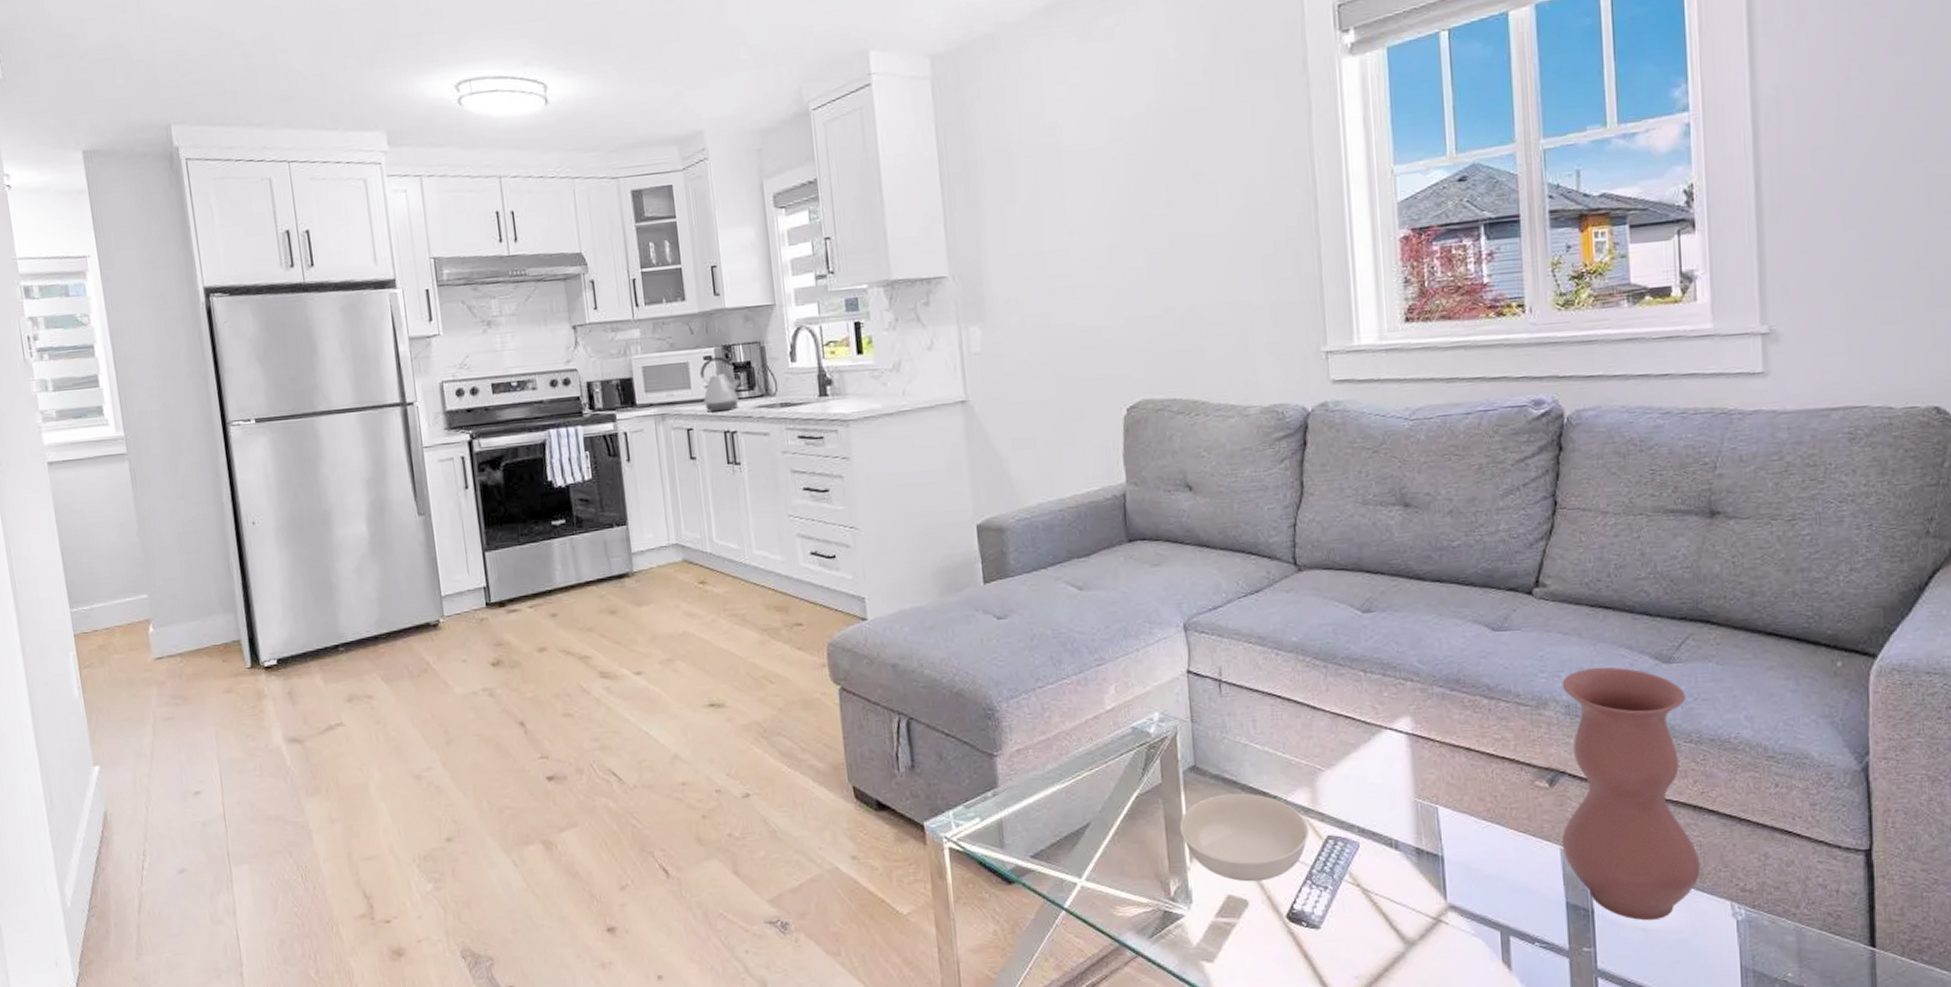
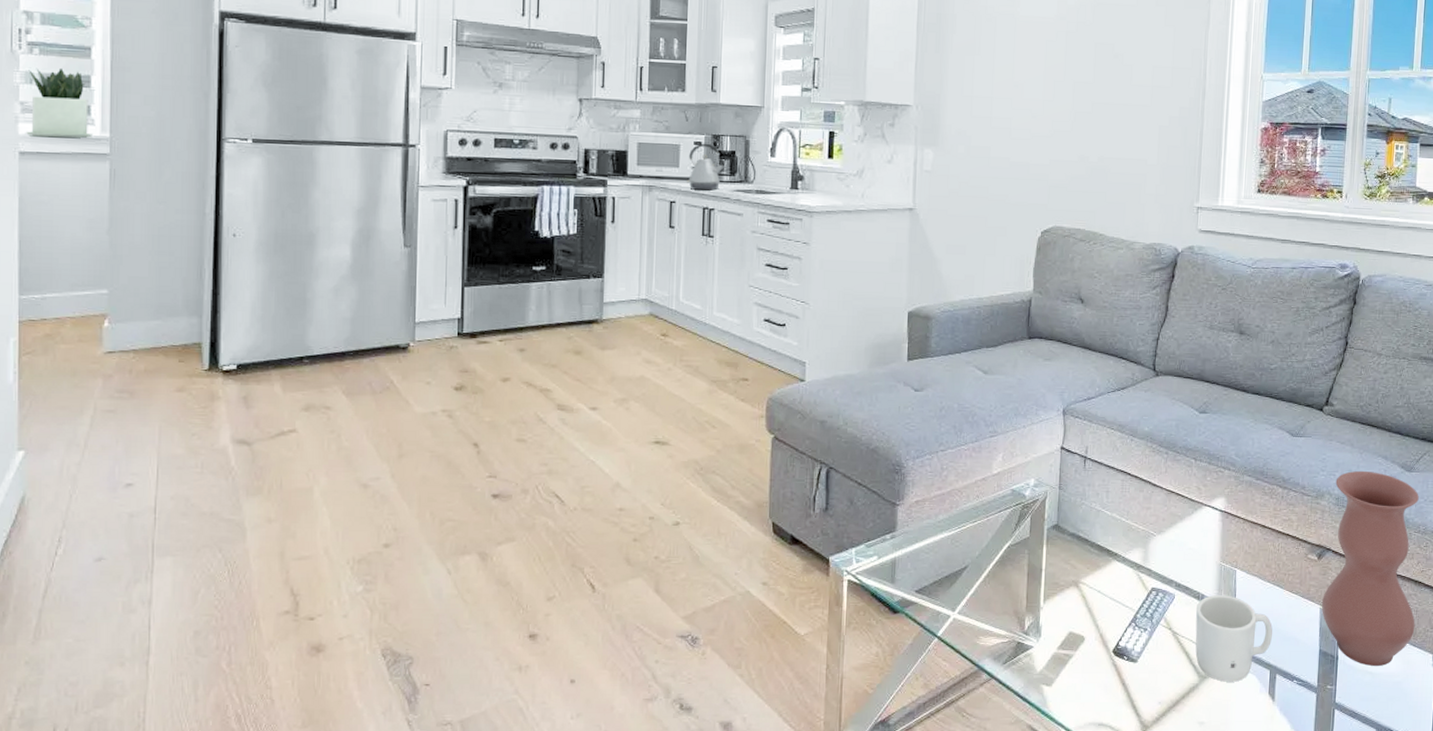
planter: none [42,370,110,445] -> present [26,67,94,139]
bowl: present [1179,793,1309,882] -> none [1038,549,1138,622]
mug: none [1389,838,1498,949] -> present [1195,594,1273,682]

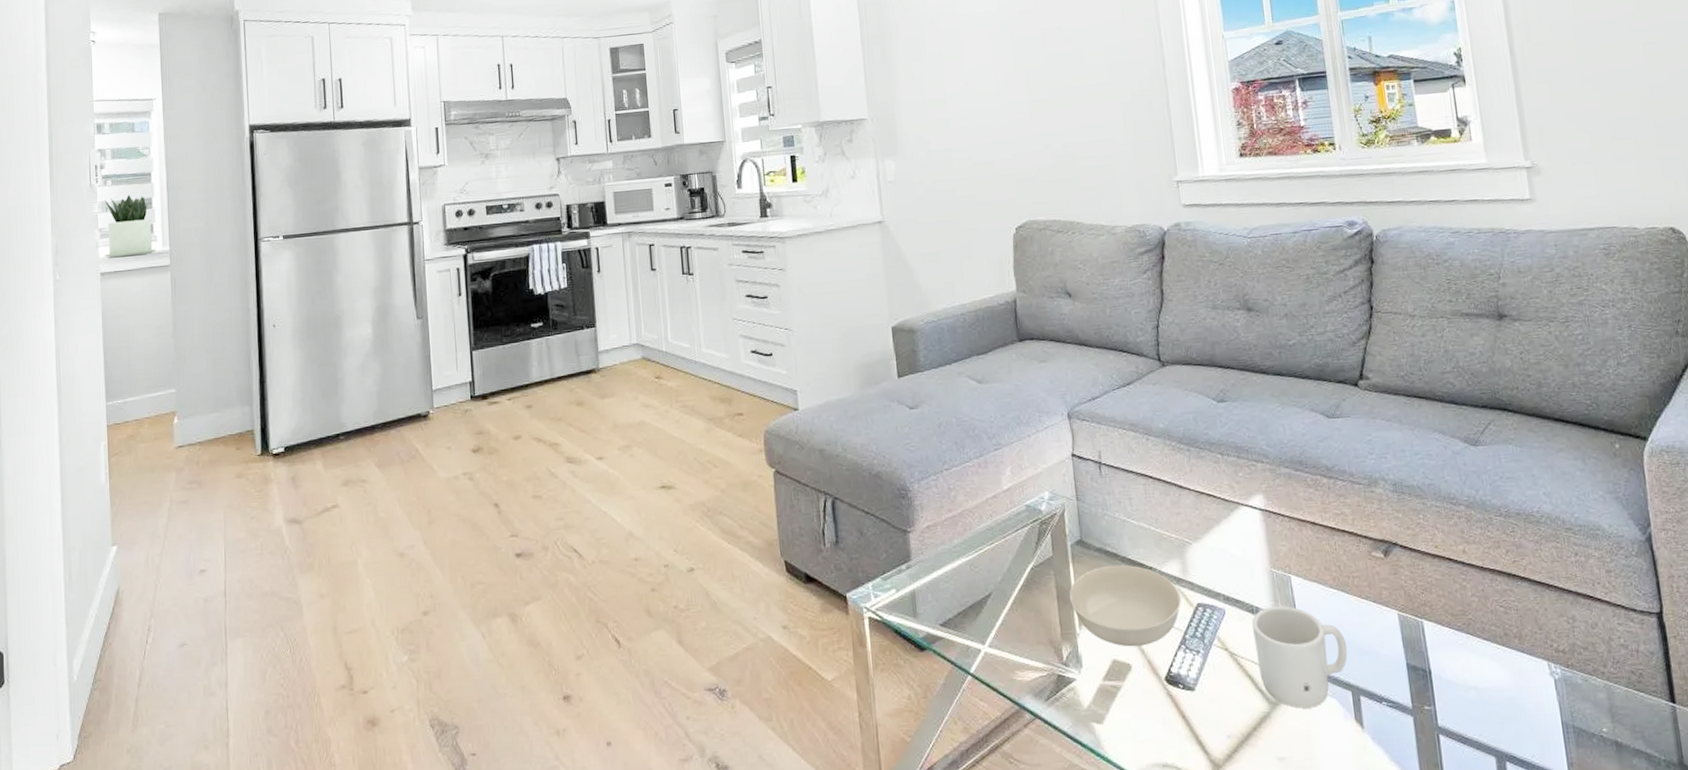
kettle: present [686,143,724,191] -> none [661,183,695,231]
bowl: none [1038,549,1138,622] -> present [1069,564,1181,647]
vase: present [1321,470,1419,666] -> none [1388,449,1520,680]

